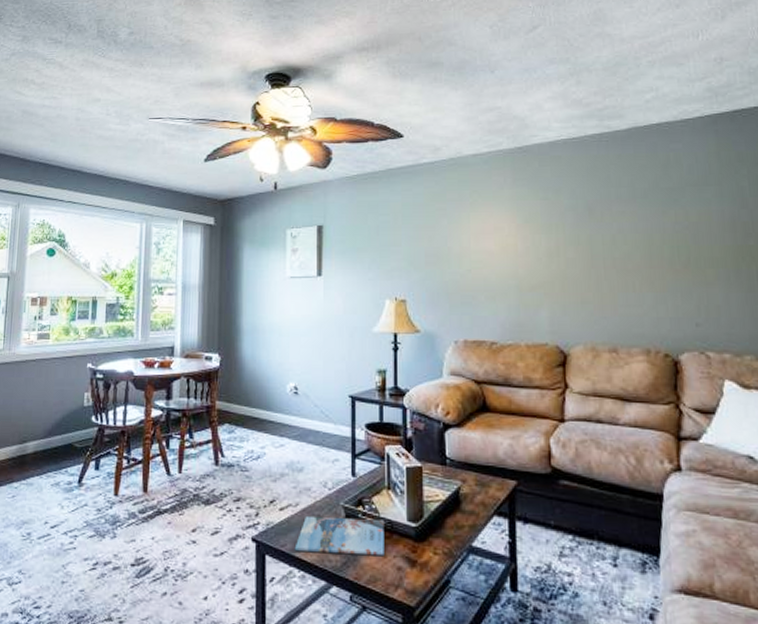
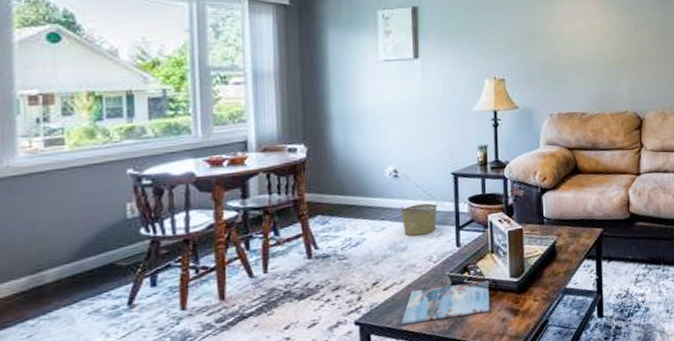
basket: none [298,424,334,458] -> present [400,203,438,237]

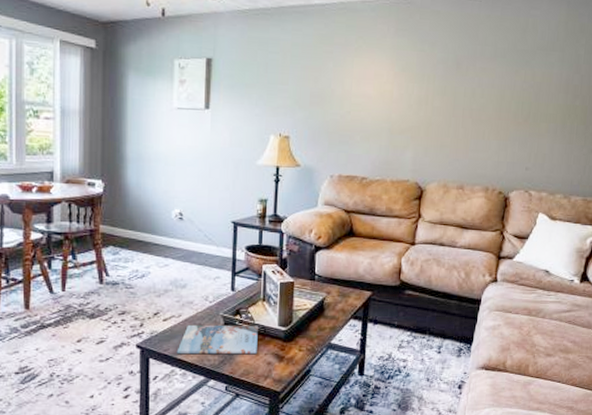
basket: present [400,203,438,237] -> none [182,247,217,276]

